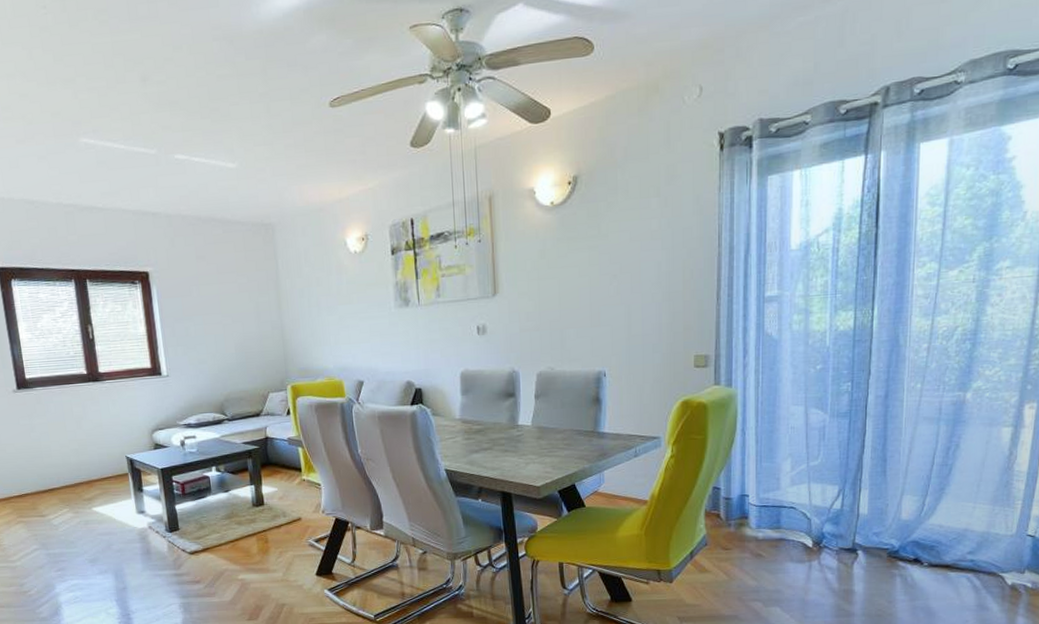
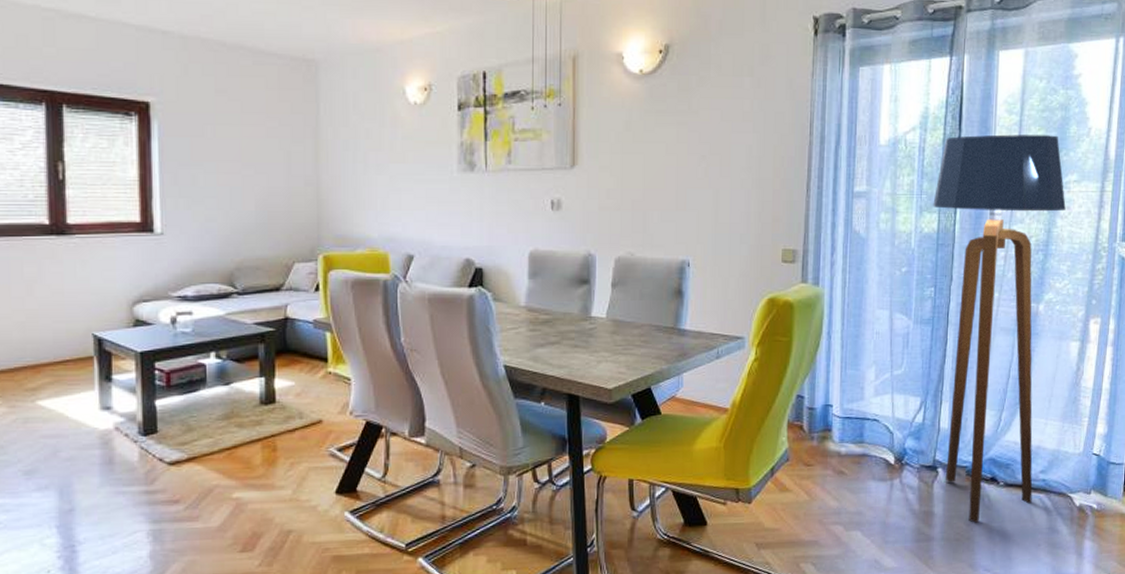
floor lamp: none [848,223,997,600] -> present [933,134,1066,523]

